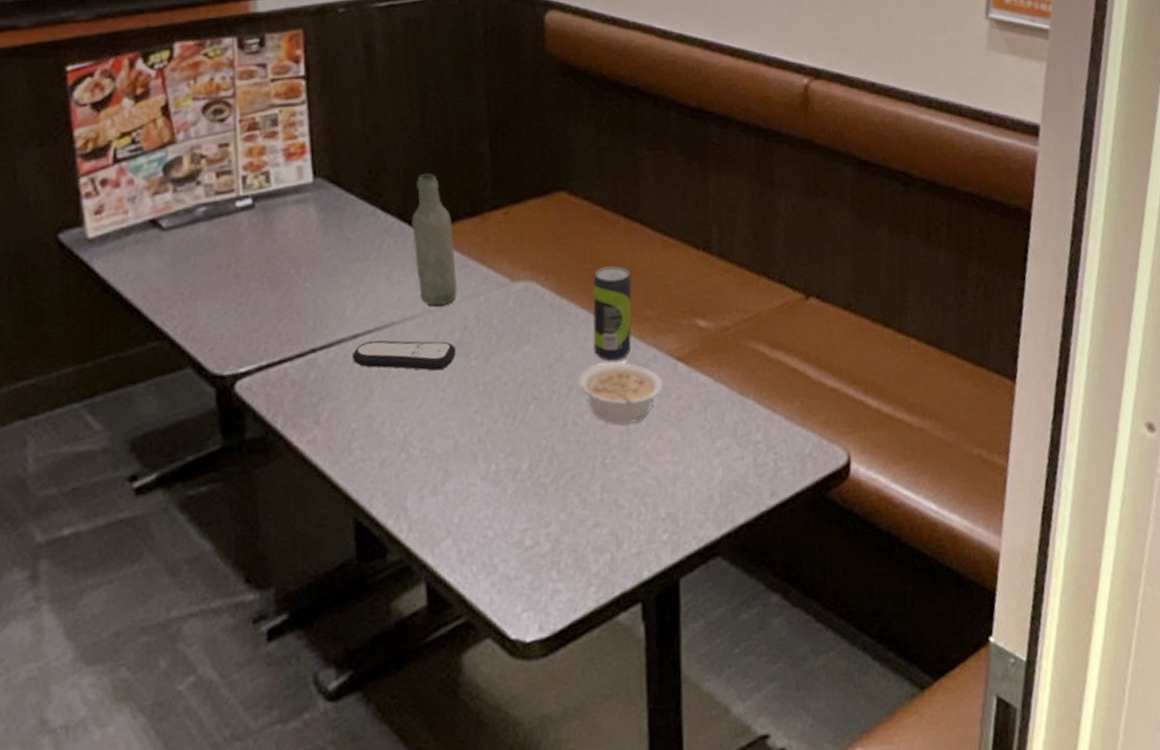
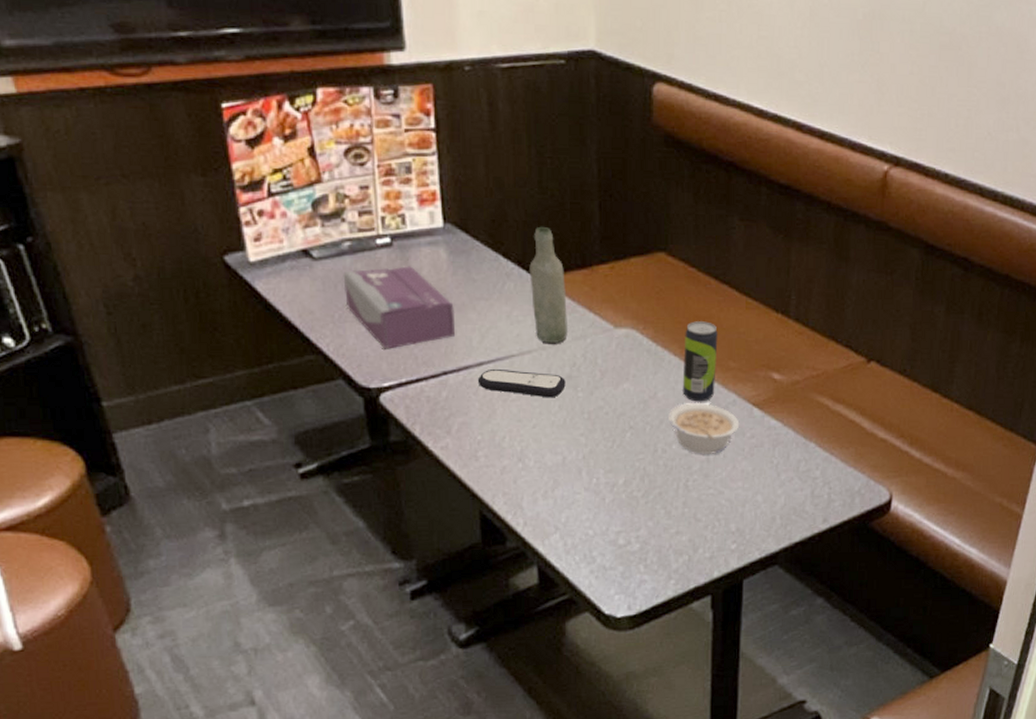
tissue box: none [196,228,327,328] -> present [343,265,456,349]

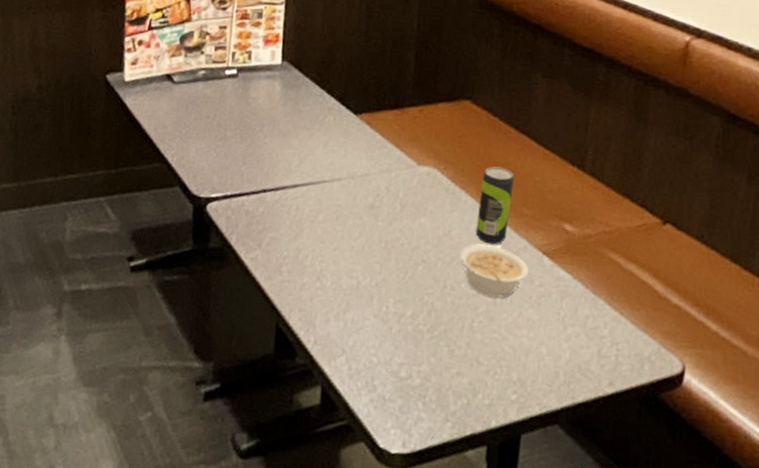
tissue box: present [343,265,456,349] -> none [192,93,281,165]
remote control: present [477,368,566,398] -> none [291,191,368,224]
bottle: present [529,226,568,343] -> none [347,69,379,174]

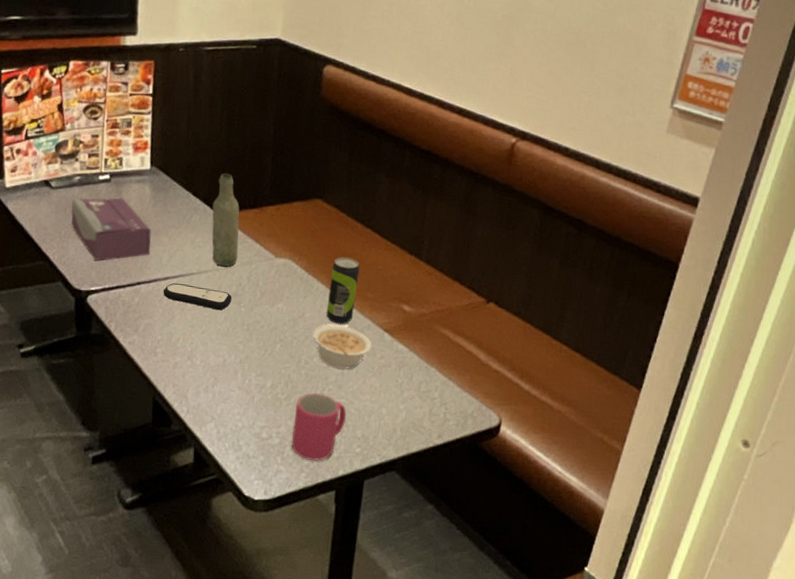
tissue box: none [192,93,281,165] -> present [70,196,152,261]
remote control: none [291,191,368,224] -> present [163,283,232,310]
bottle: none [347,69,379,174] -> present [212,173,240,266]
mug: none [435,325,499,409] -> present [291,393,346,461]

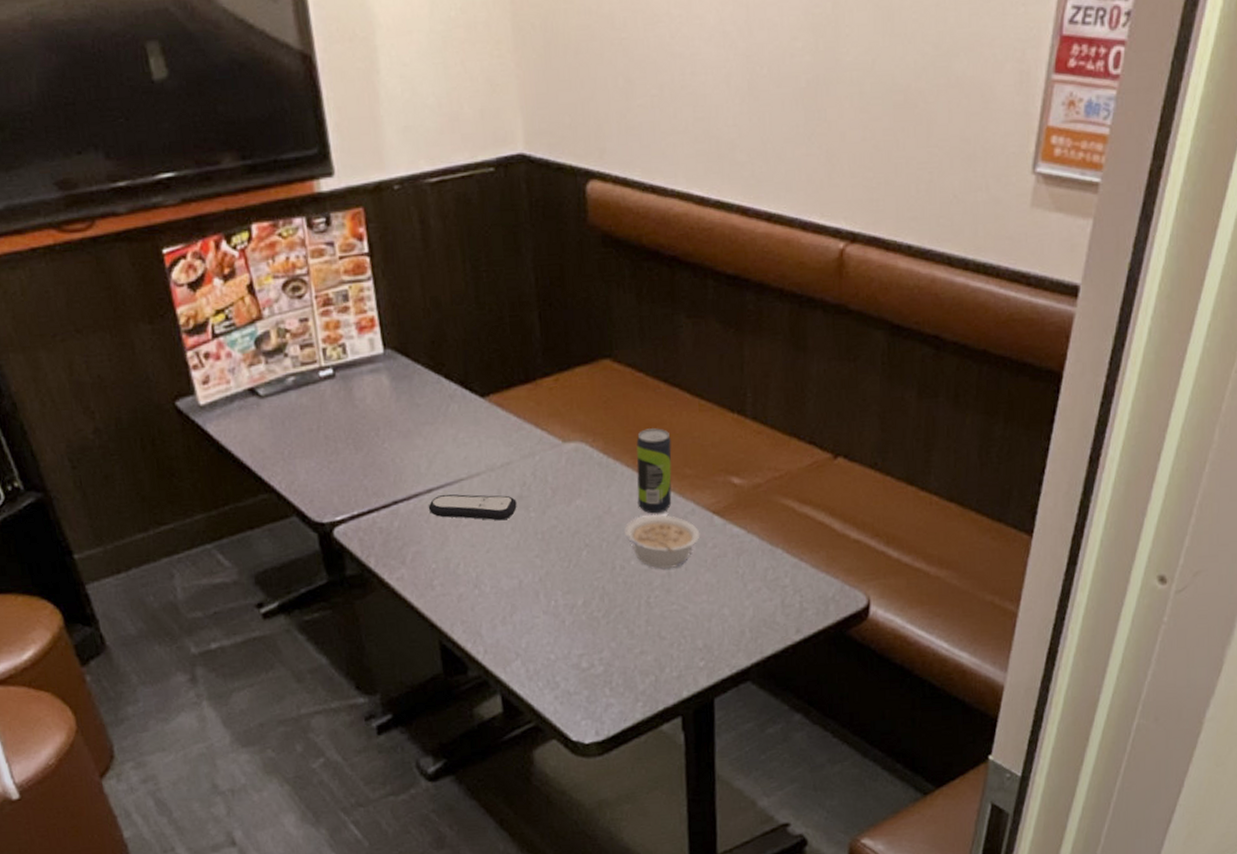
tissue box: present [70,196,152,261] -> none [289,395,404,483]
bottle: present [212,173,240,266] -> none [472,343,516,464]
mug: present [291,393,346,461] -> none [616,603,681,686]

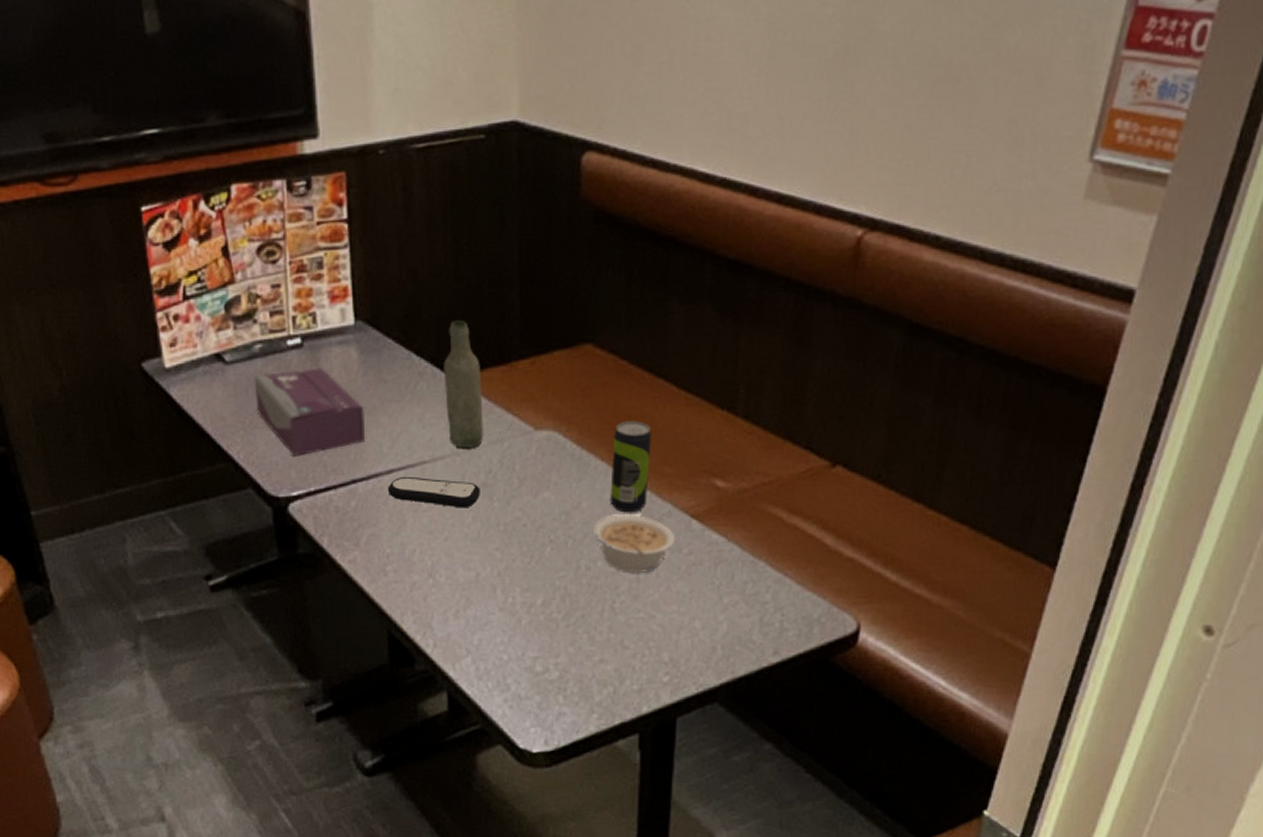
tissue box: none [289,395,404,483] -> present [254,366,366,456]
bottle: none [472,343,516,464] -> present [443,319,483,448]

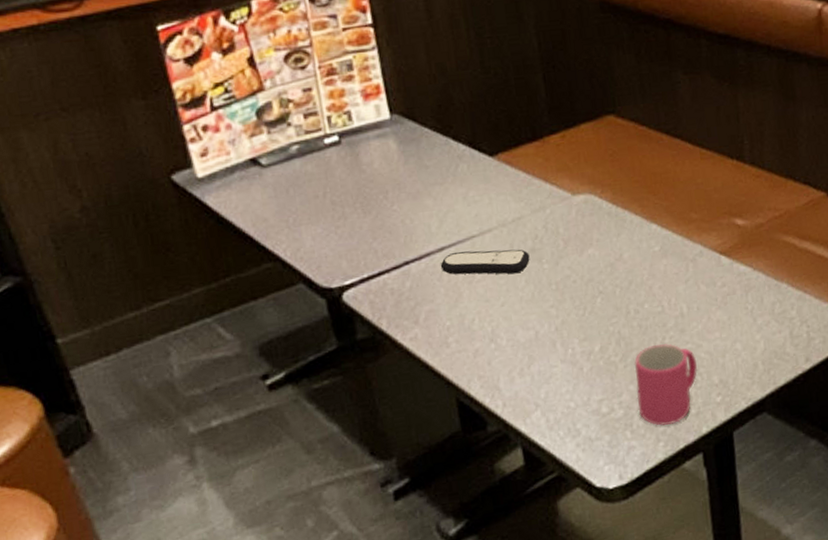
tissue box: present [254,366,366,456] -> none [293,160,414,247]
bottle: present [443,319,483,448] -> none [480,105,526,219]
mug: none [575,608,646,697] -> present [634,344,697,426]
legume: present [592,513,676,573] -> none [636,258,710,310]
beverage can: present [610,421,652,513] -> none [643,177,681,258]

